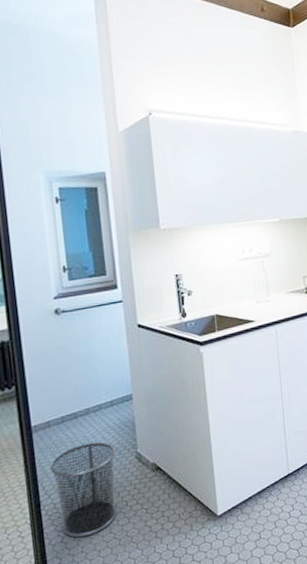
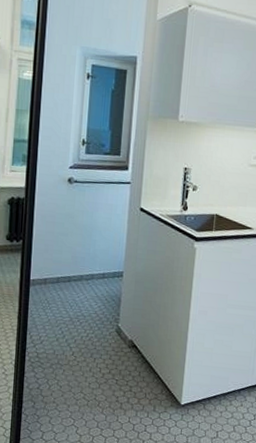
waste bin: present [50,442,117,538] -> none [39,306,99,390]

